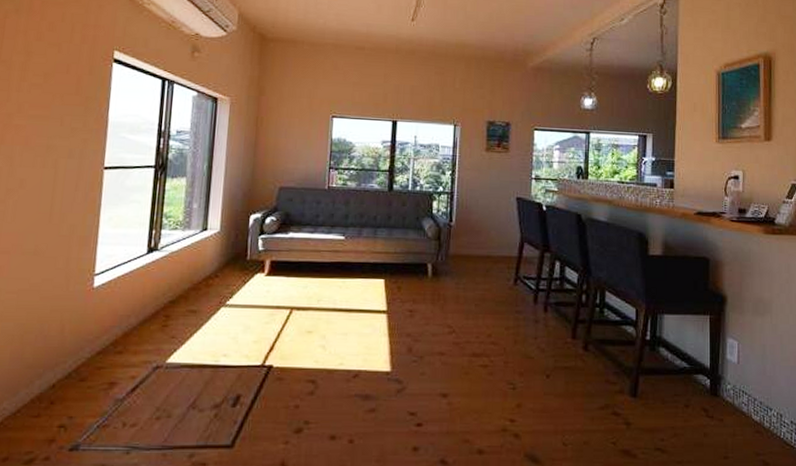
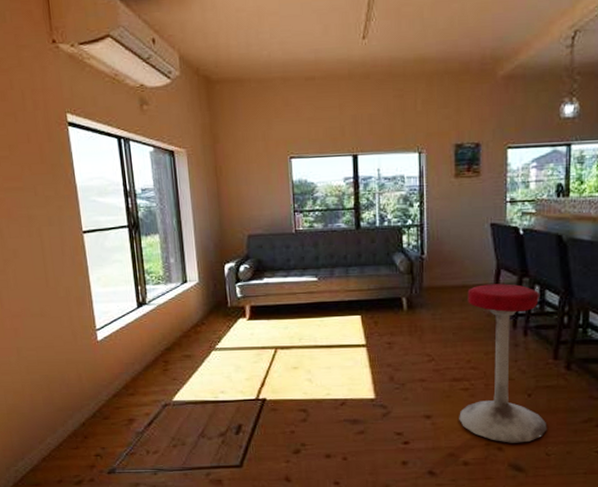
stool: none [476,256,565,430] -> present [459,283,547,443]

